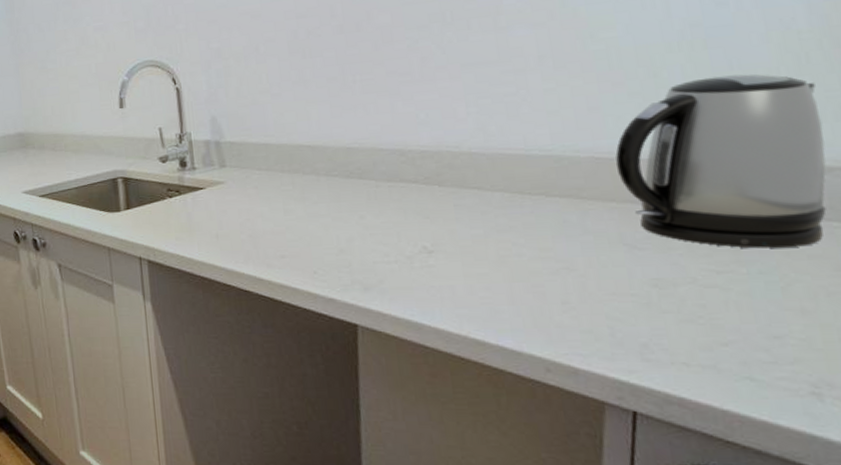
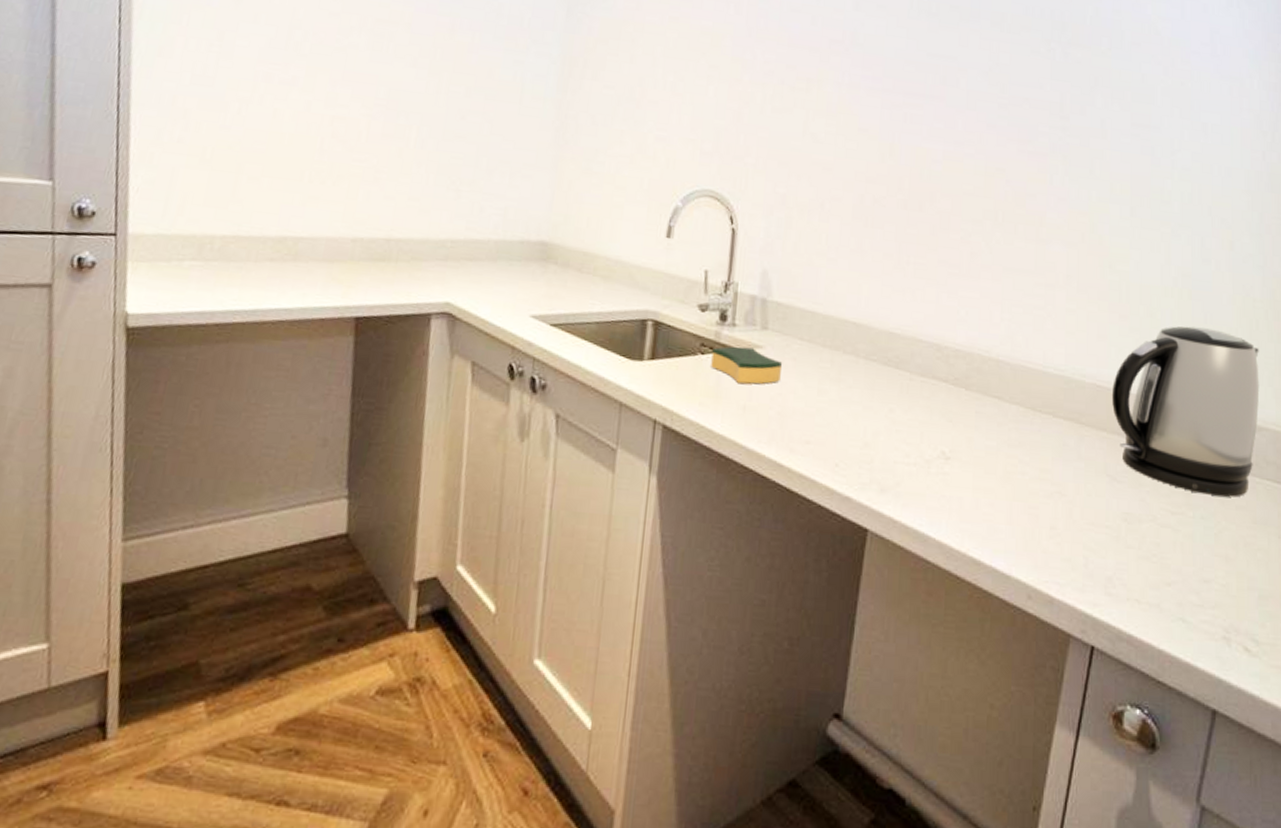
sponge: none [179,185,246,216] -> present [711,346,783,384]

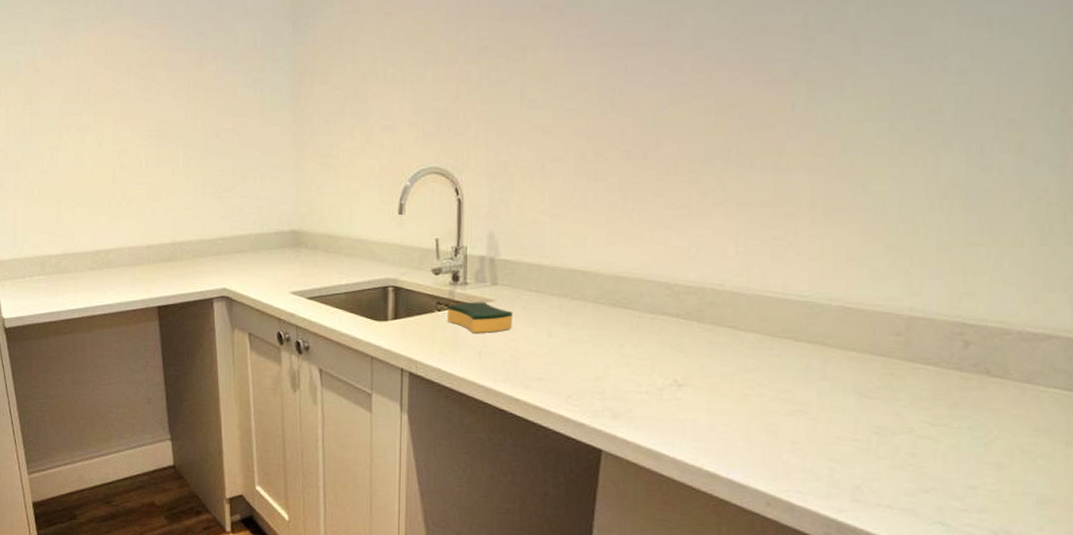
kettle: present [1111,326,1260,497] -> none [862,239,1052,407]

